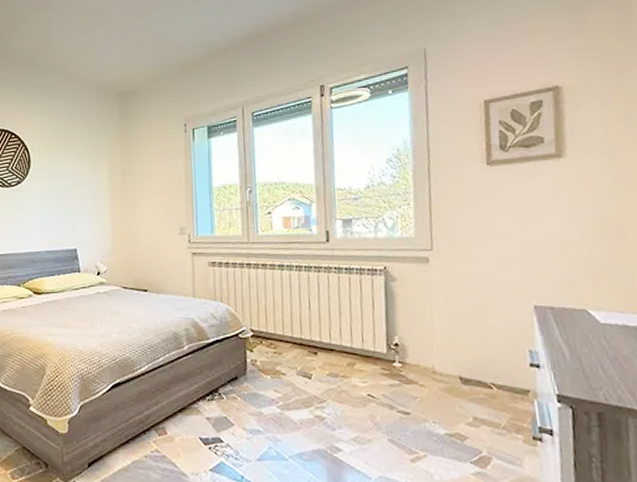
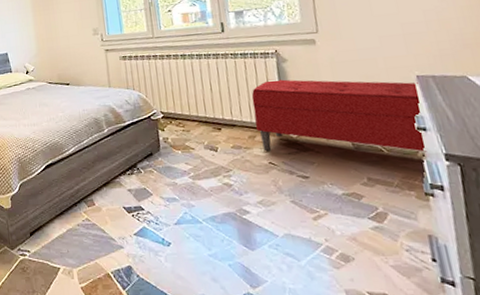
bench: none [354,299,539,392] -> present [251,79,427,152]

